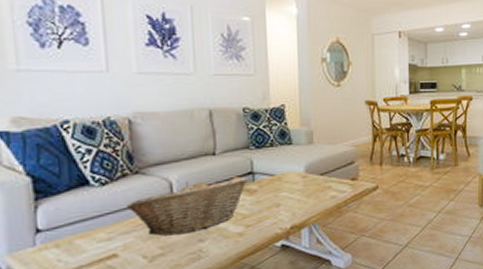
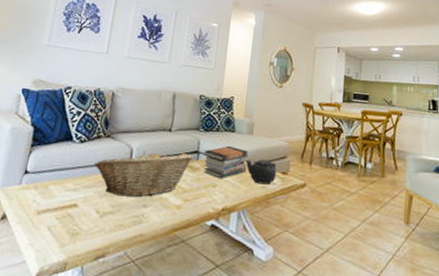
book stack: none [259,160,312,198] -> present [203,145,249,179]
teapot: none [309,168,346,195] -> present [245,159,277,185]

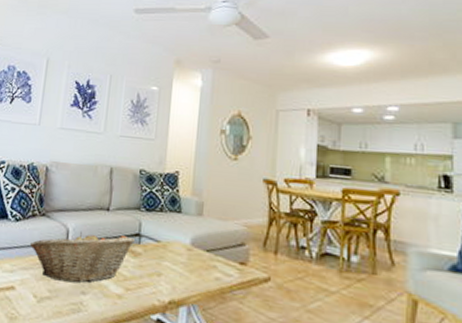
book stack: present [203,145,249,179] -> none [145,228,198,267]
teapot: present [245,159,277,185] -> none [194,245,234,277]

